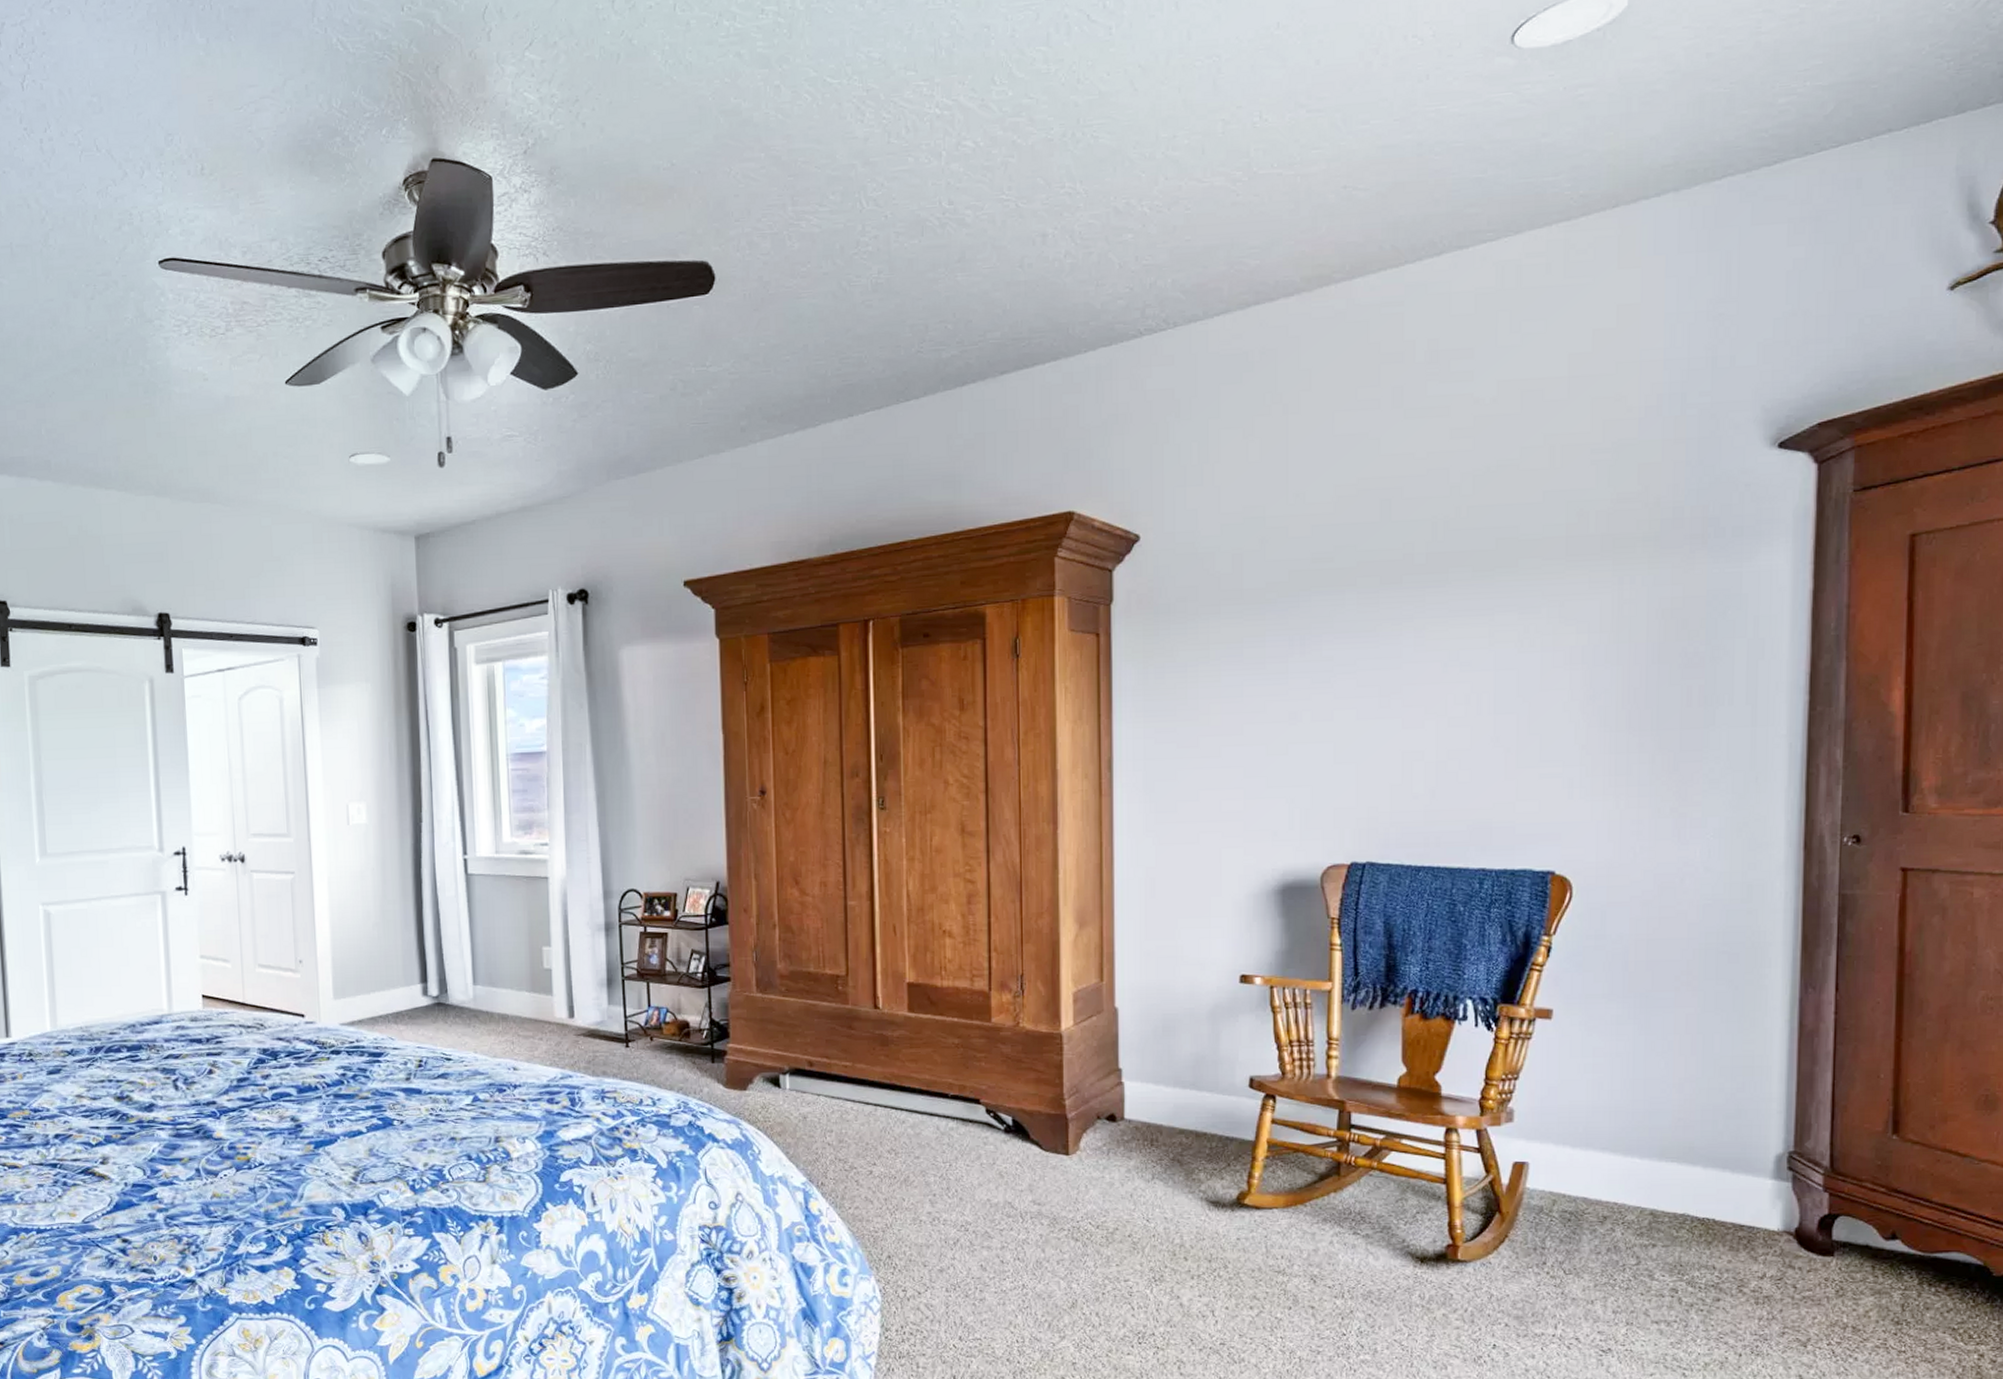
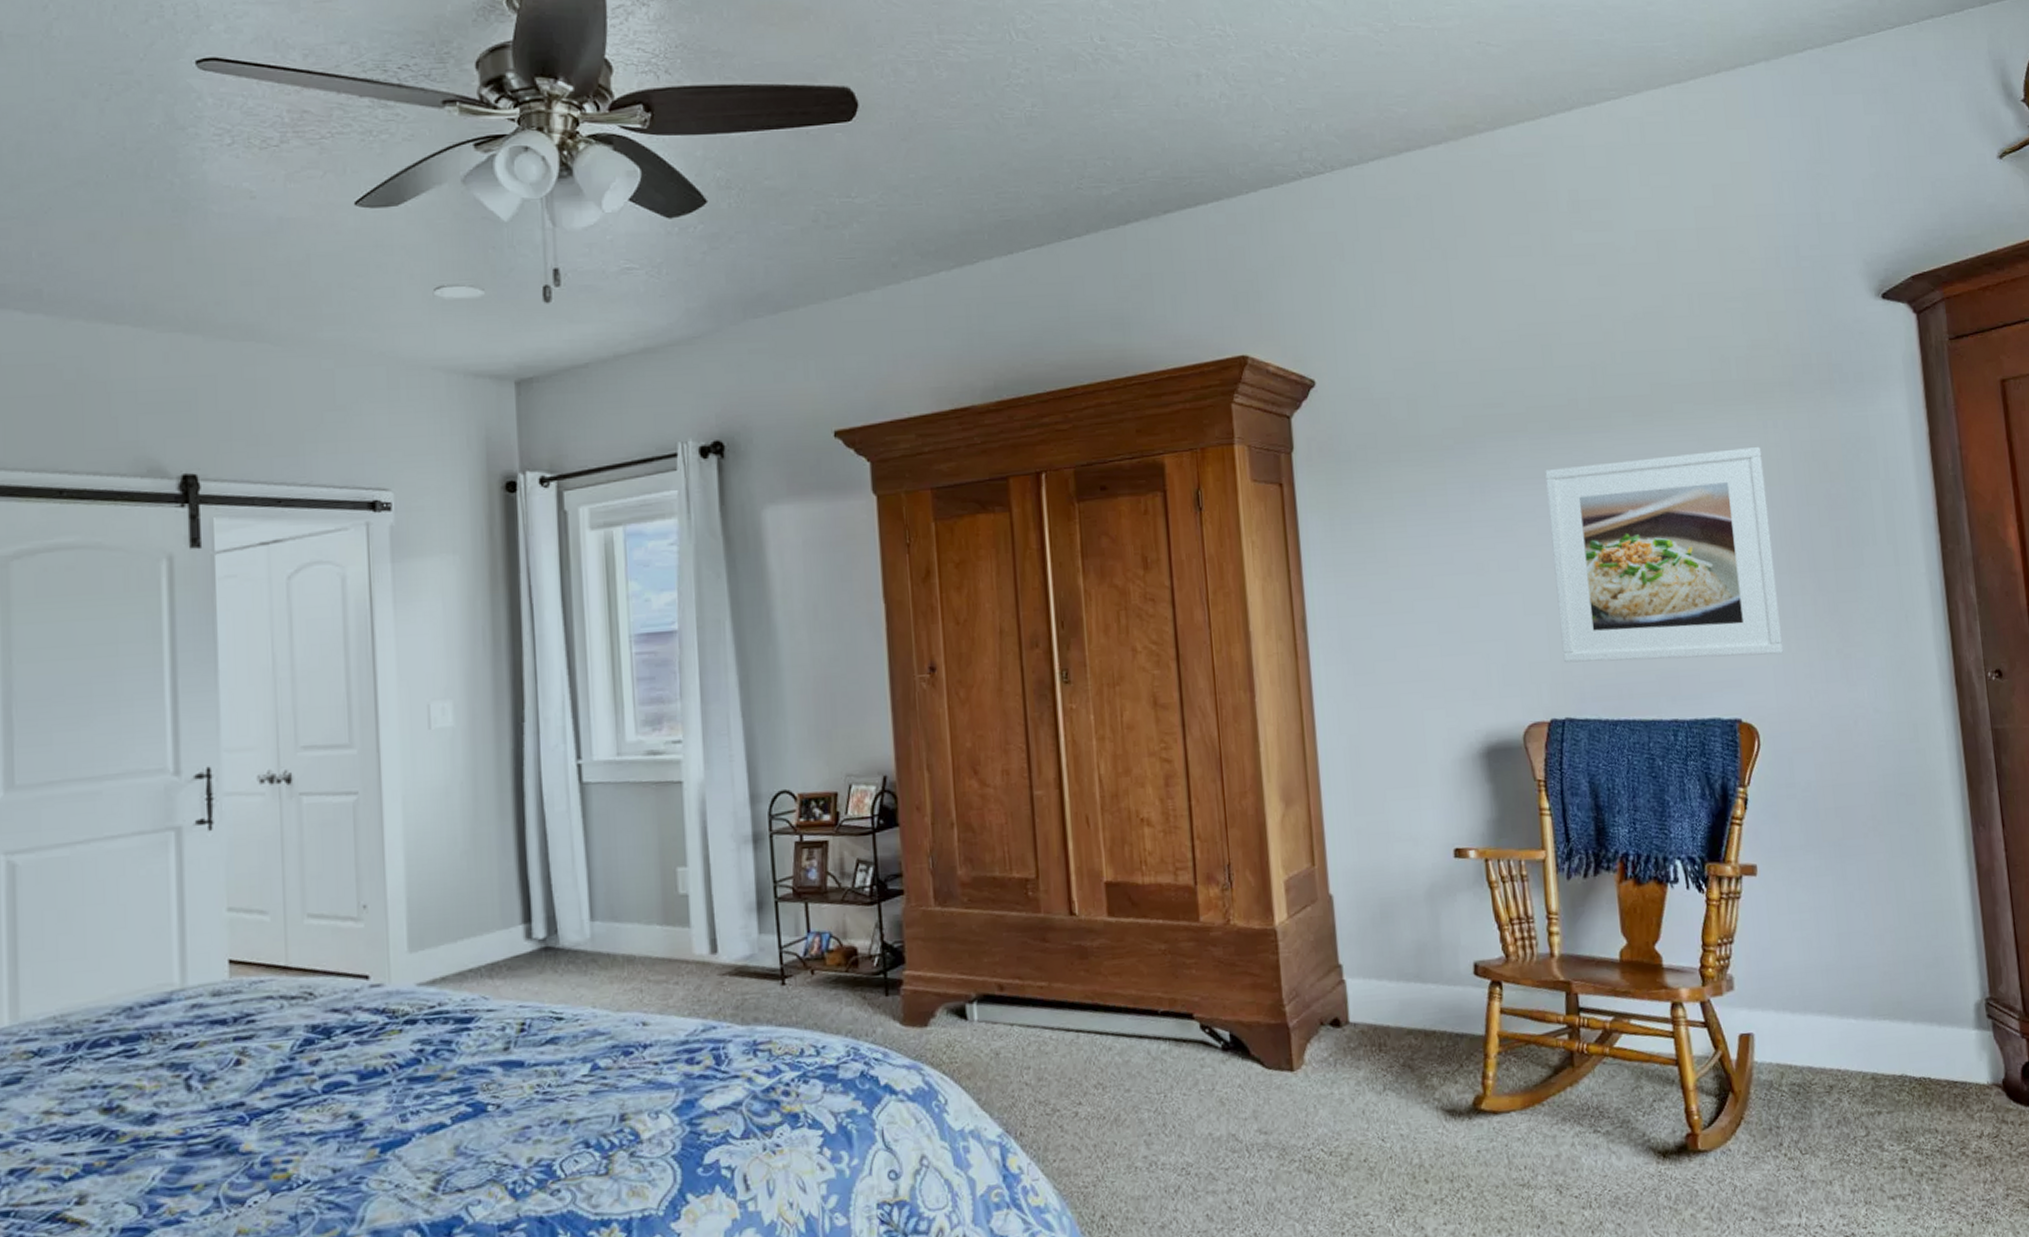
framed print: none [1370,604,1613,811] -> present [1545,447,1784,663]

